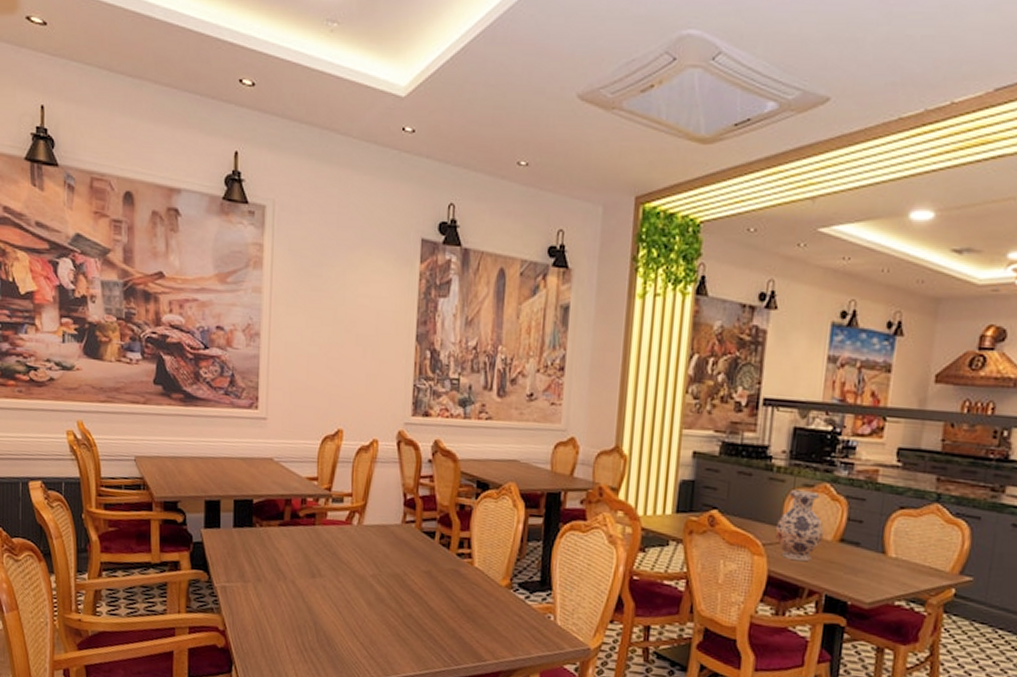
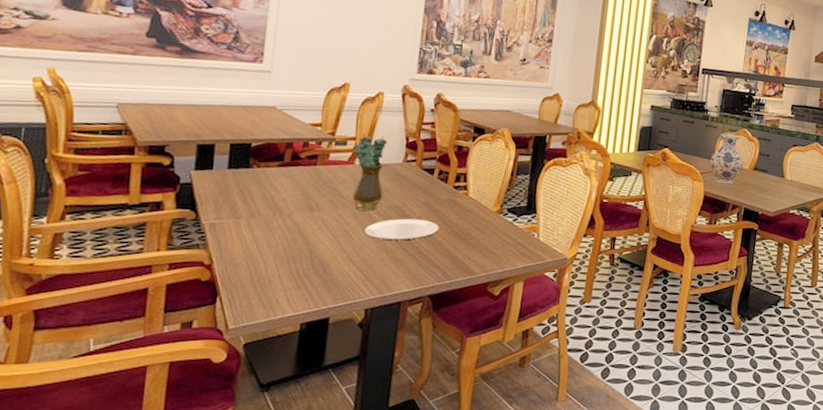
vase: none [349,489,385,579] -> present [352,133,388,211]
plate: none [365,589,443,616] -> present [363,218,439,241]

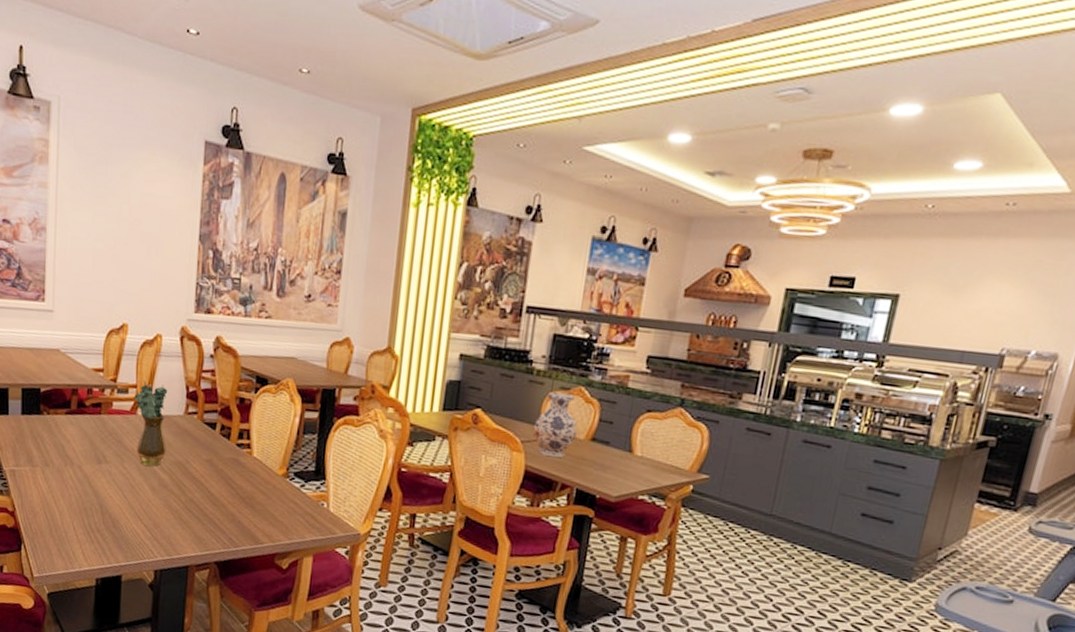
plate: present [363,218,439,241] -> none [149,476,223,501]

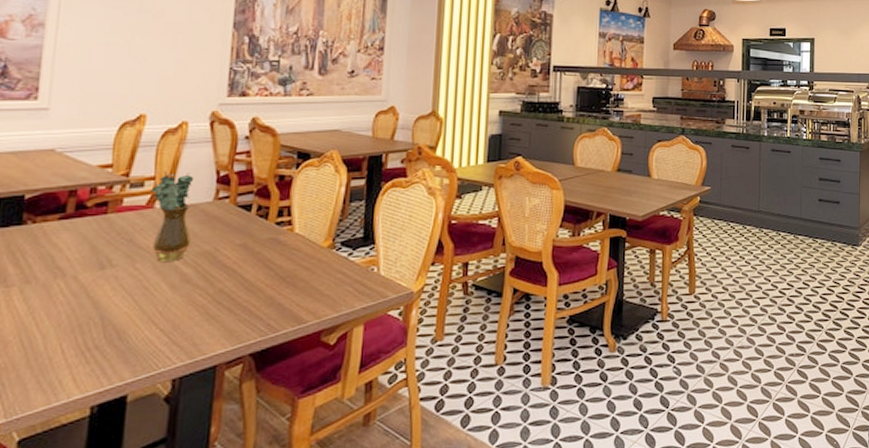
vase: present [533,391,578,458] -> none [568,134,605,191]

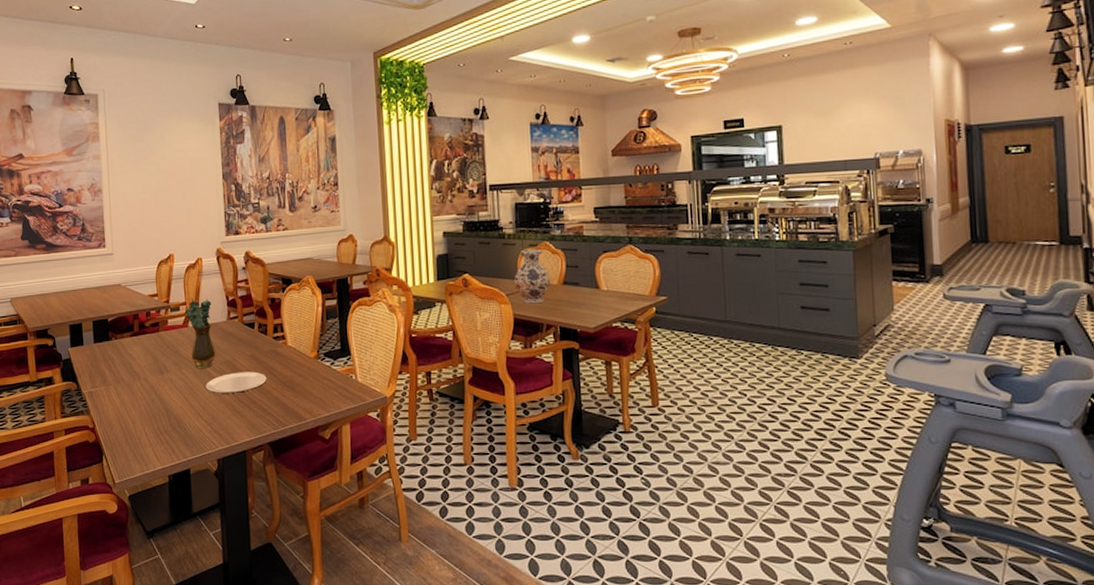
plate: none [167,265,260,294] -> present [205,371,267,393]
vase: none [568,134,605,191] -> present [513,248,551,304]

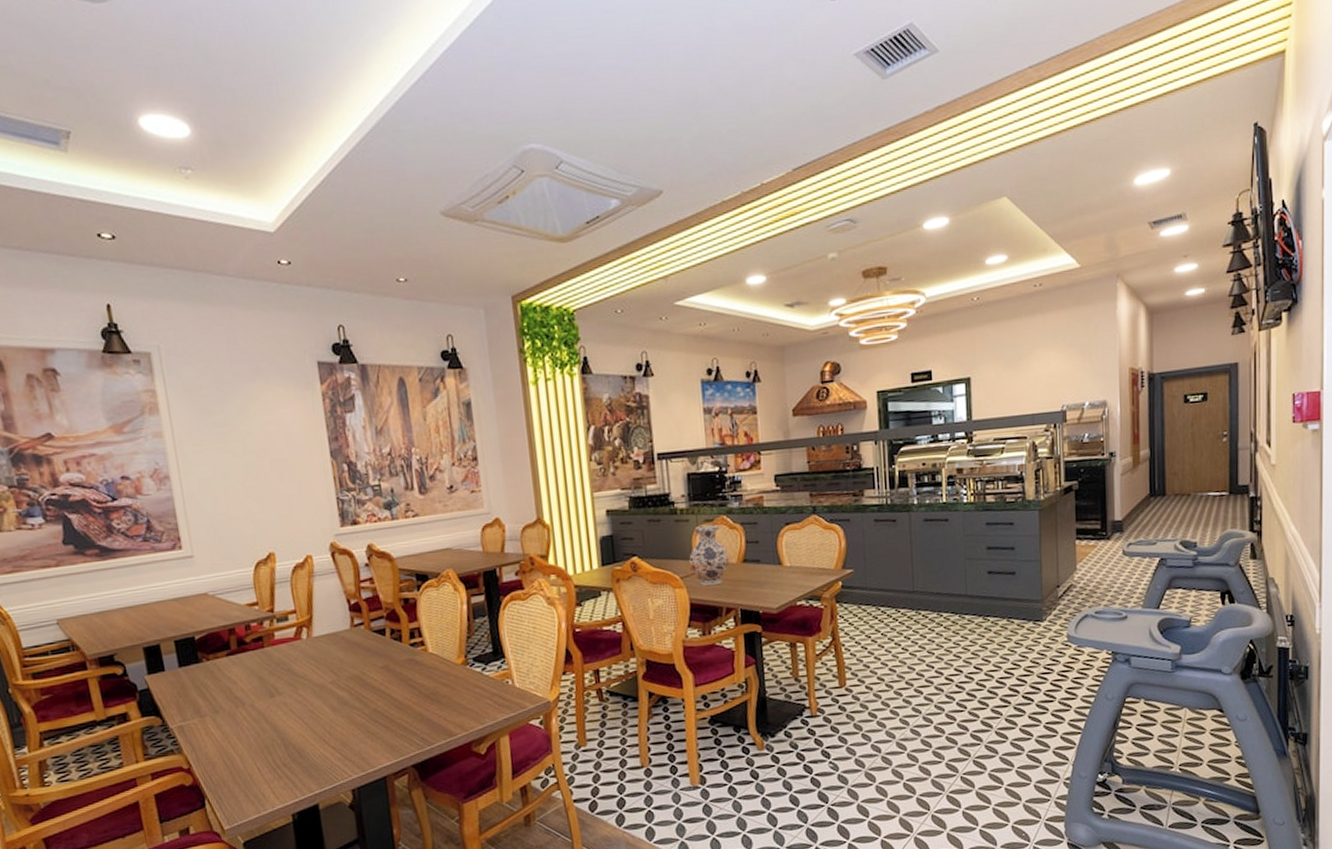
vase: present [184,298,216,368] -> none [295,603,340,687]
plate: present [205,371,267,393] -> none [329,685,406,715]

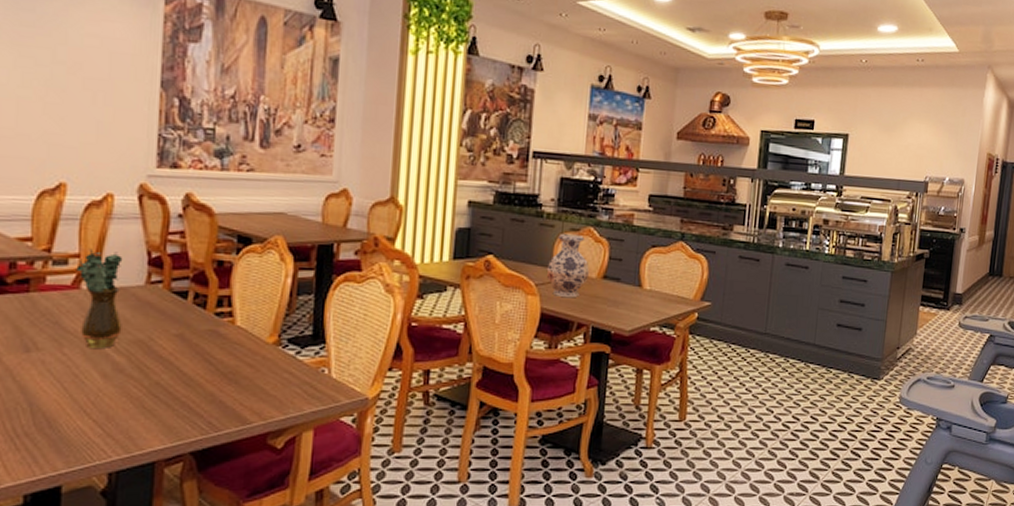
vase: none [295,603,340,687] -> present [76,248,123,348]

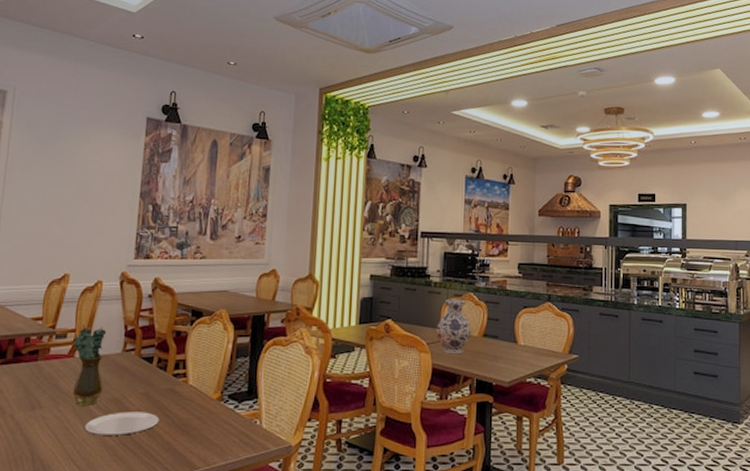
plate: none [98,356,199,384] -> present [84,411,160,435]

